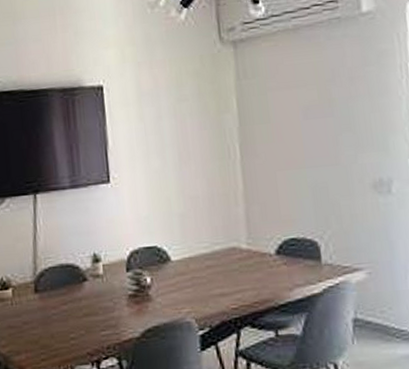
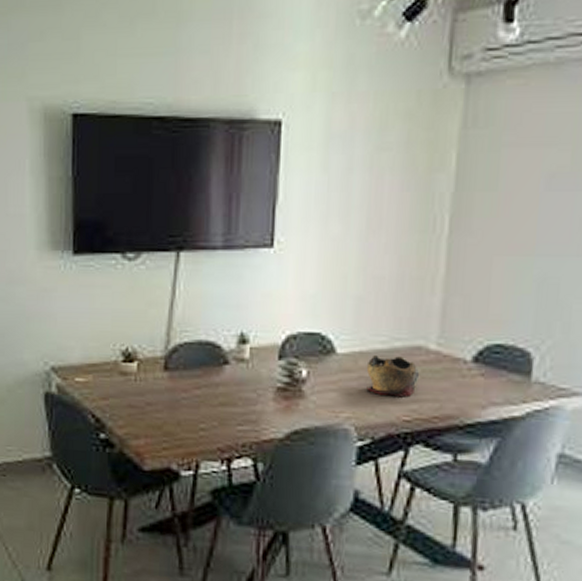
decorative bowl: none [196,257,239,290] -> present [366,355,420,397]

